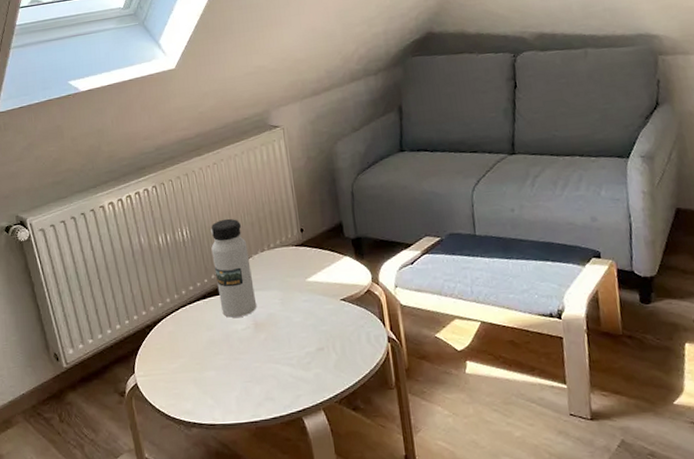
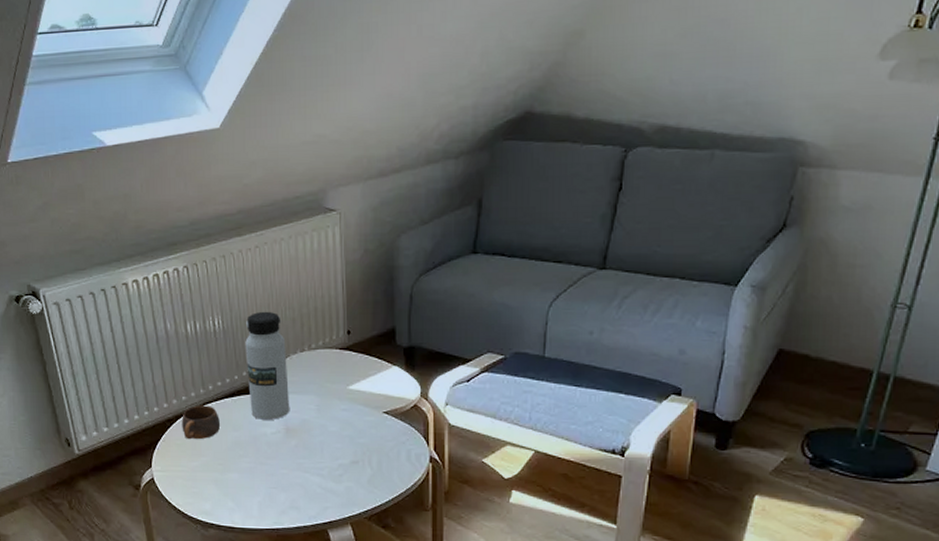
cup: none [159,309,196,343] -> present [182,405,221,440]

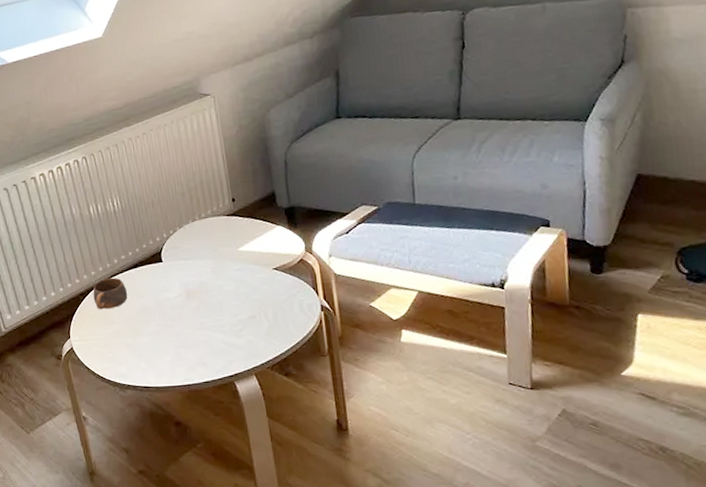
water bottle: present [245,311,290,420] -> none [141,188,189,286]

